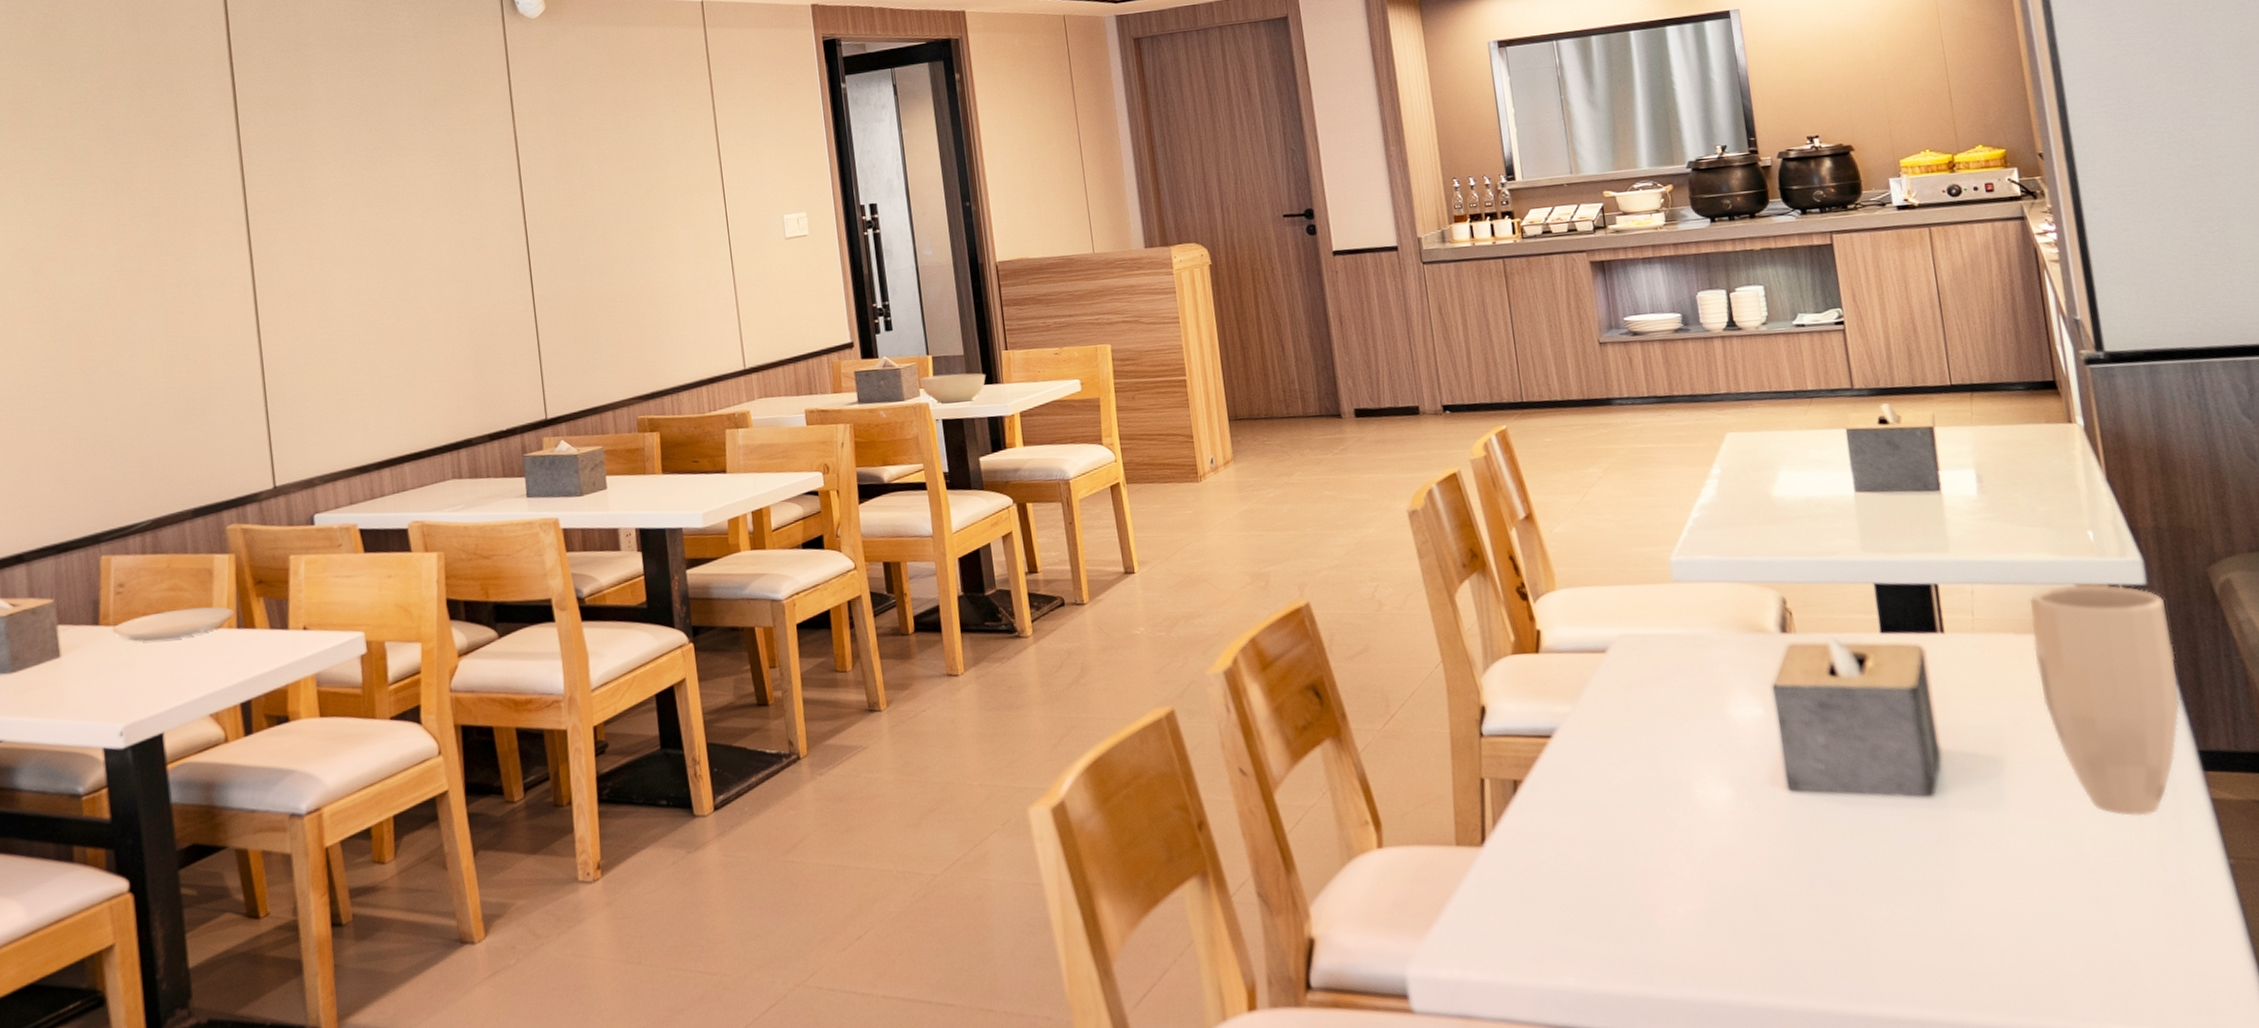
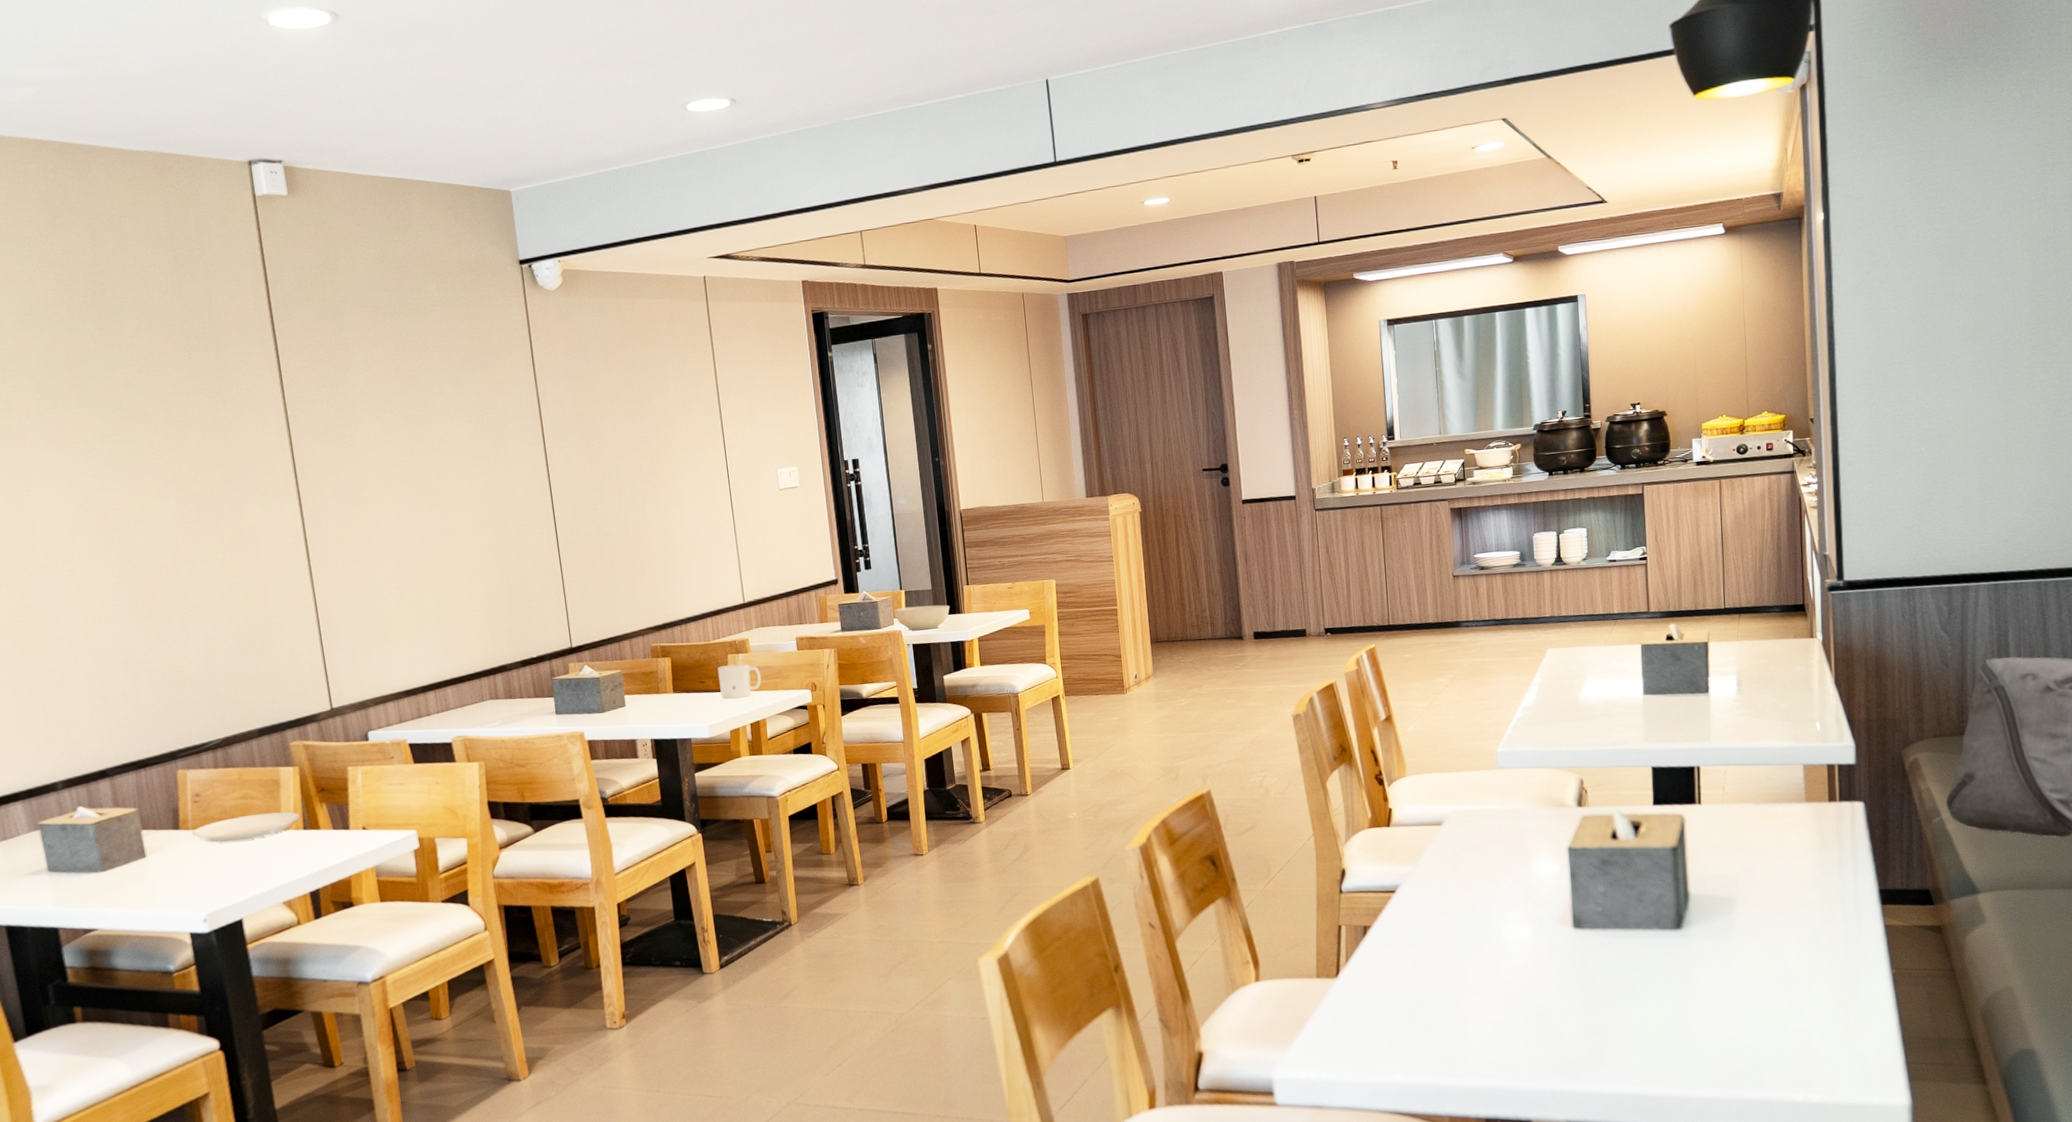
mug: none [714,440,765,483] -> present [717,663,762,700]
cup: present [2030,584,2180,817] -> none [1766,764,1871,940]

